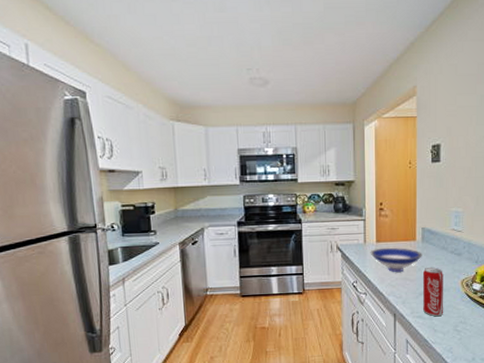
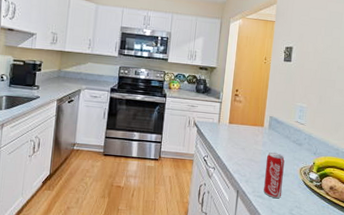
bowl: present [370,247,422,272] -> none [222,129,268,153]

